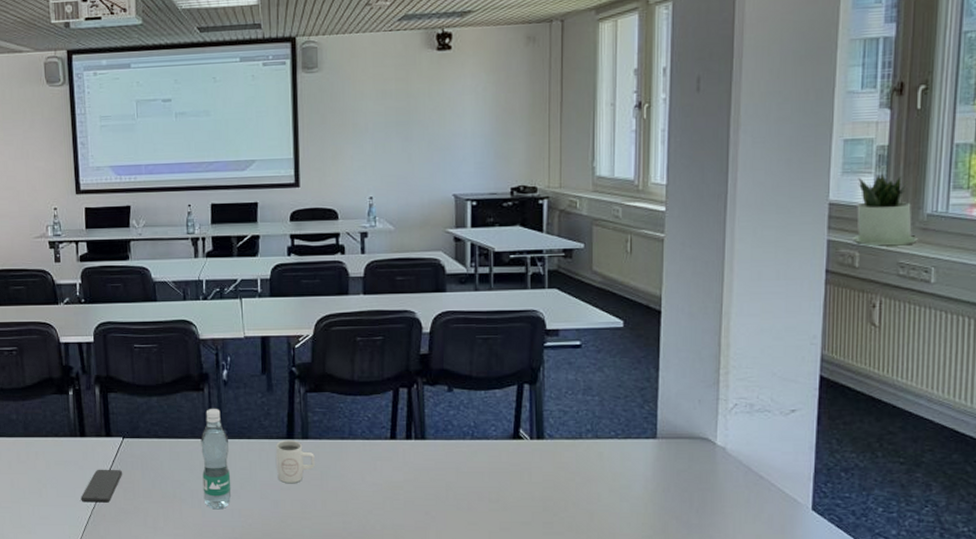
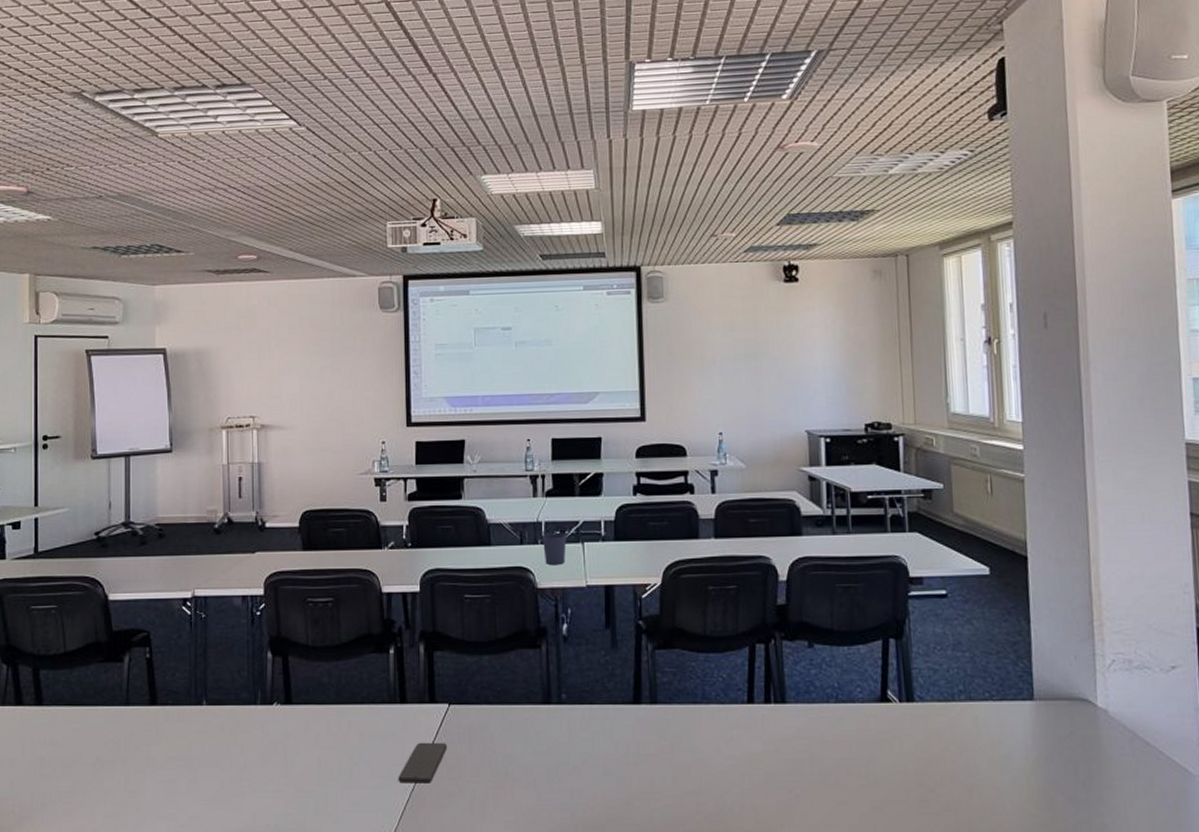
bottle: present [201,408,232,510] -> none [537,668,571,790]
dixie cup: none [204,290,226,319] -> present [543,533,566,566]
mug: present [275,439,315,484] -> none [620,704,665,758]

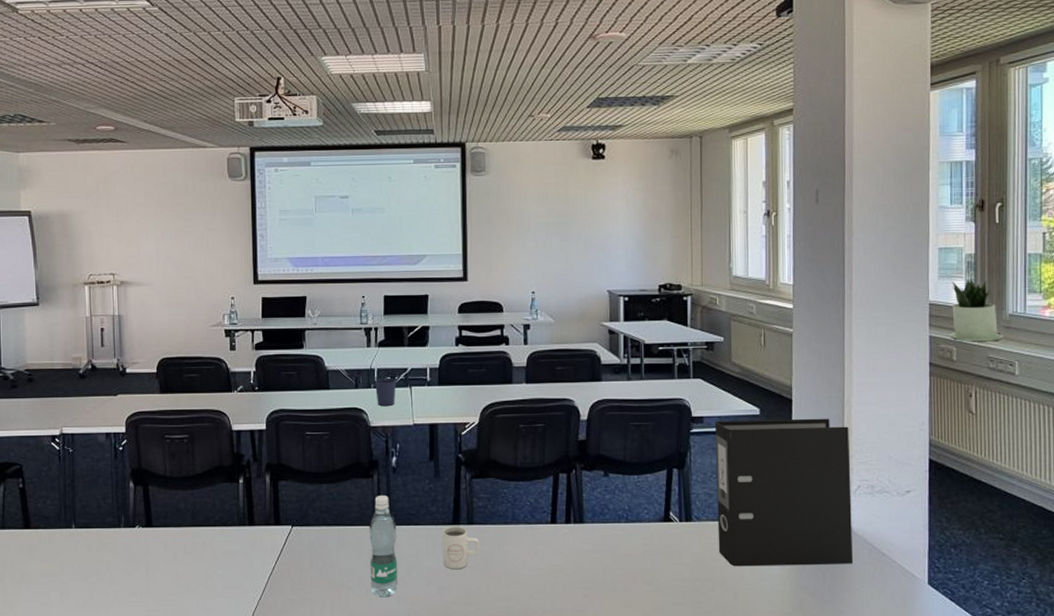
smartphone: present [398,742,448,784] -> none [247,558,291,594]
bottle: none [537,668,571,790] -> present [369,494,398,598]
mug: none [620,704,665,758] -> present [441,525,479,570]
binder: none [936,578,1111,757] -> present [714,418,853,567]

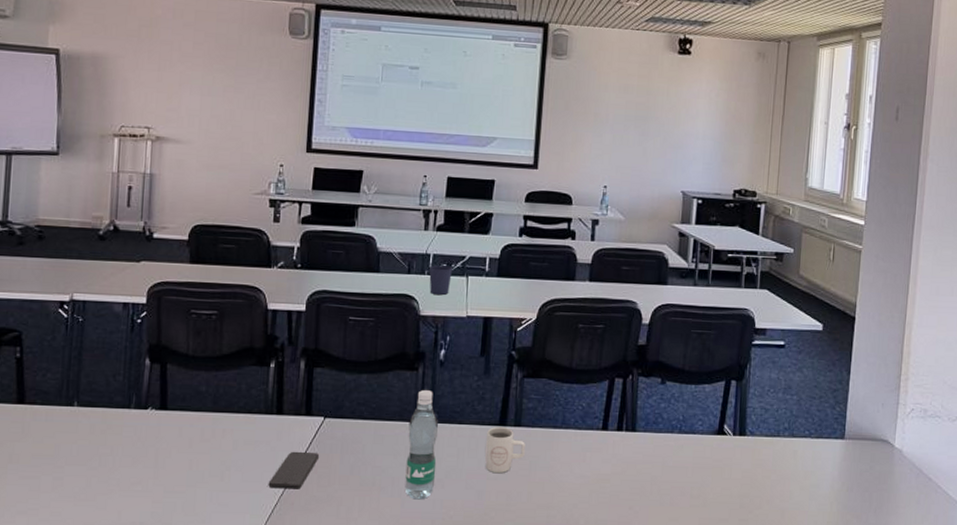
smartphone: none [247,558,291,594] -> present [268,451,320,489]
binder: present [714,418,853,567] -> none [769,334,908,487]

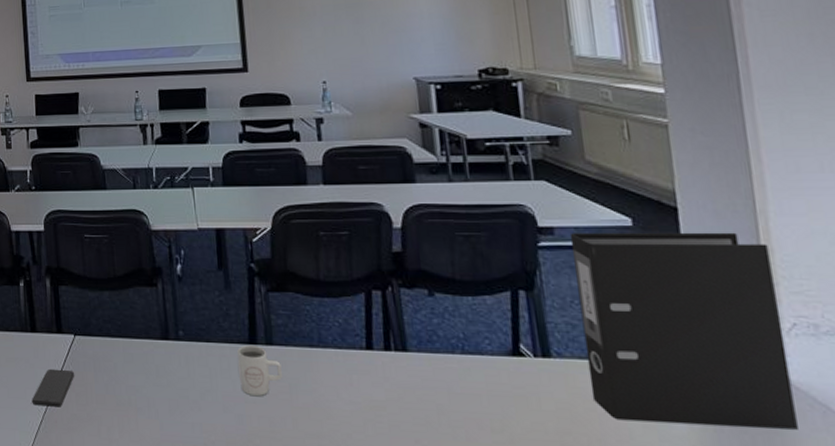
bottle: present [404,389,438,500] -> none [155,305,191,423]
dixie cup: present [429,265,452,296] -> none [154,178,177,209]
binder: none [769,334,908,487] -> present [569,232,798,430]

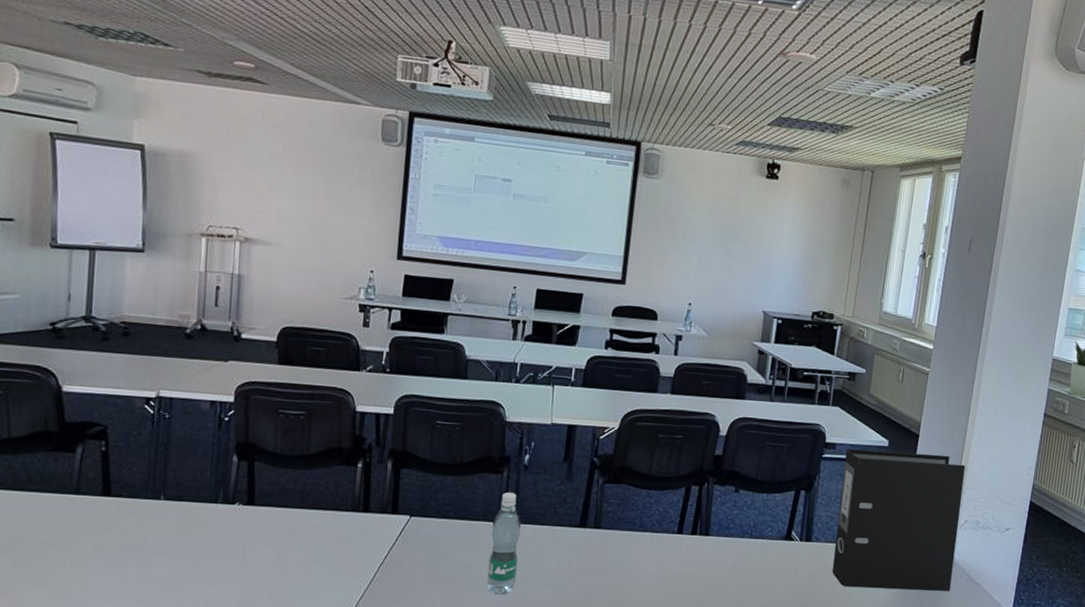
smartphone: present [31,368,75,407] -> none [354,547,405,583]
bottle: none [155,305,191,423] -> present [487,492,521,595]
mug: present [237,344,282,397] -> none [564,528,604,572]

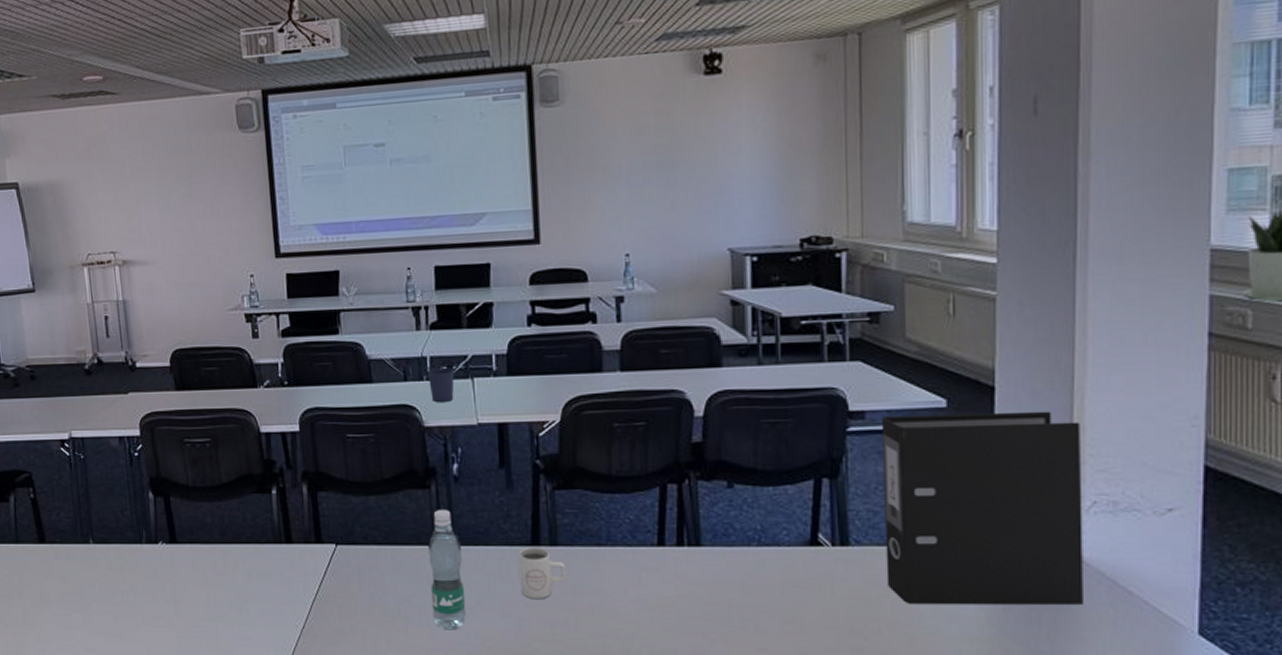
dixie cup: none [516,374,539,403] -> present [428,368,455,403]
mug: none [564,528,604,572] -> present [517,546,566,600]

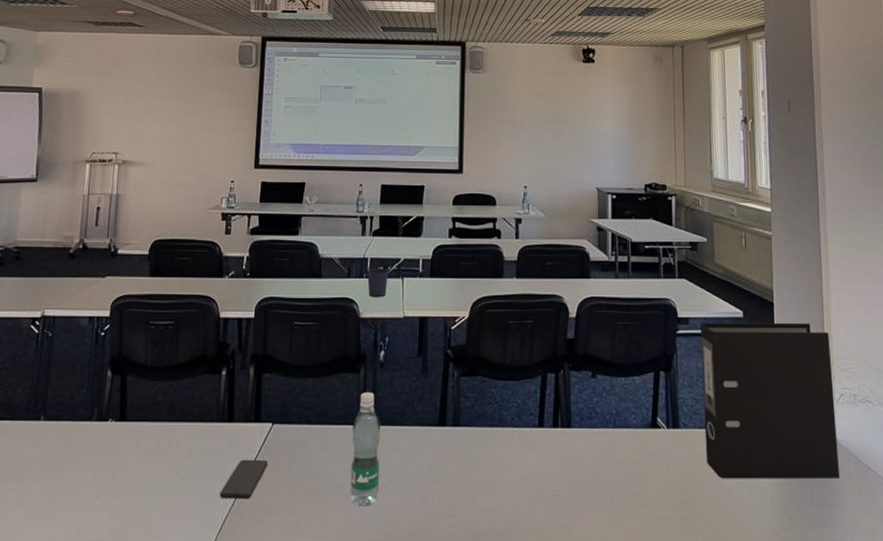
smartphone: none [288,581,337,621] -> present [219,459,269,499]
mug: present [517,546,566,600] -> none [426,426,465,476]

